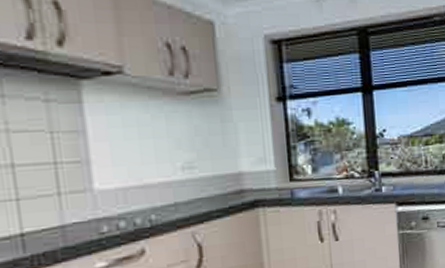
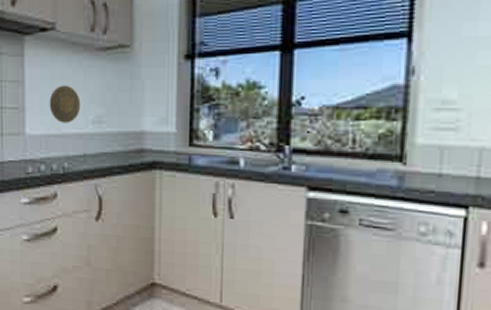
decorative plate: none [123,132,166,173] -> present [49,85,81,123]

